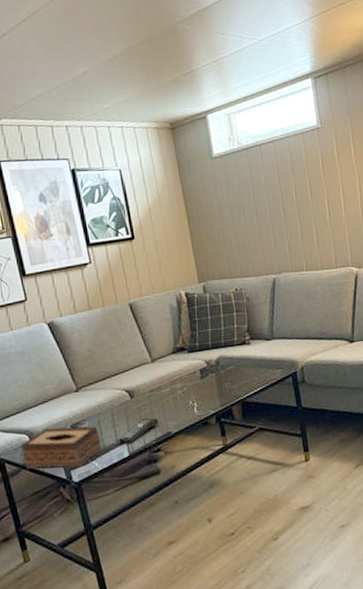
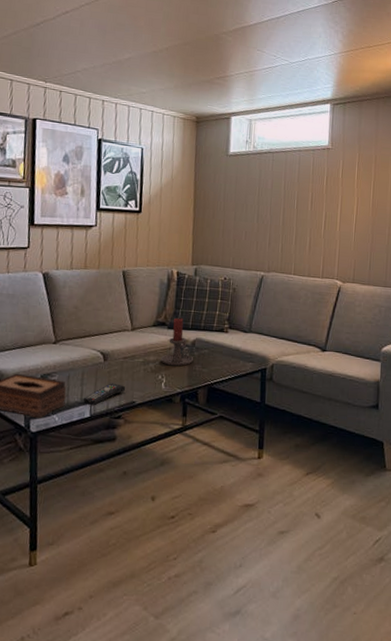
candle holder: none [188,339,221,390] -> present [161,318,194,367]

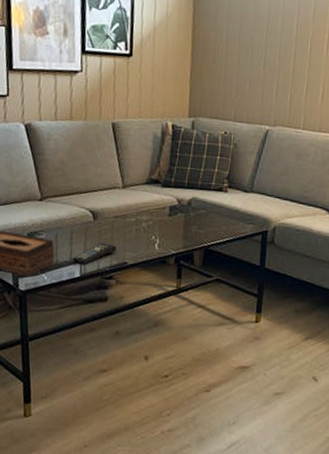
candle holder: present [161,318,194,367] -> none [154,175,190,227]

